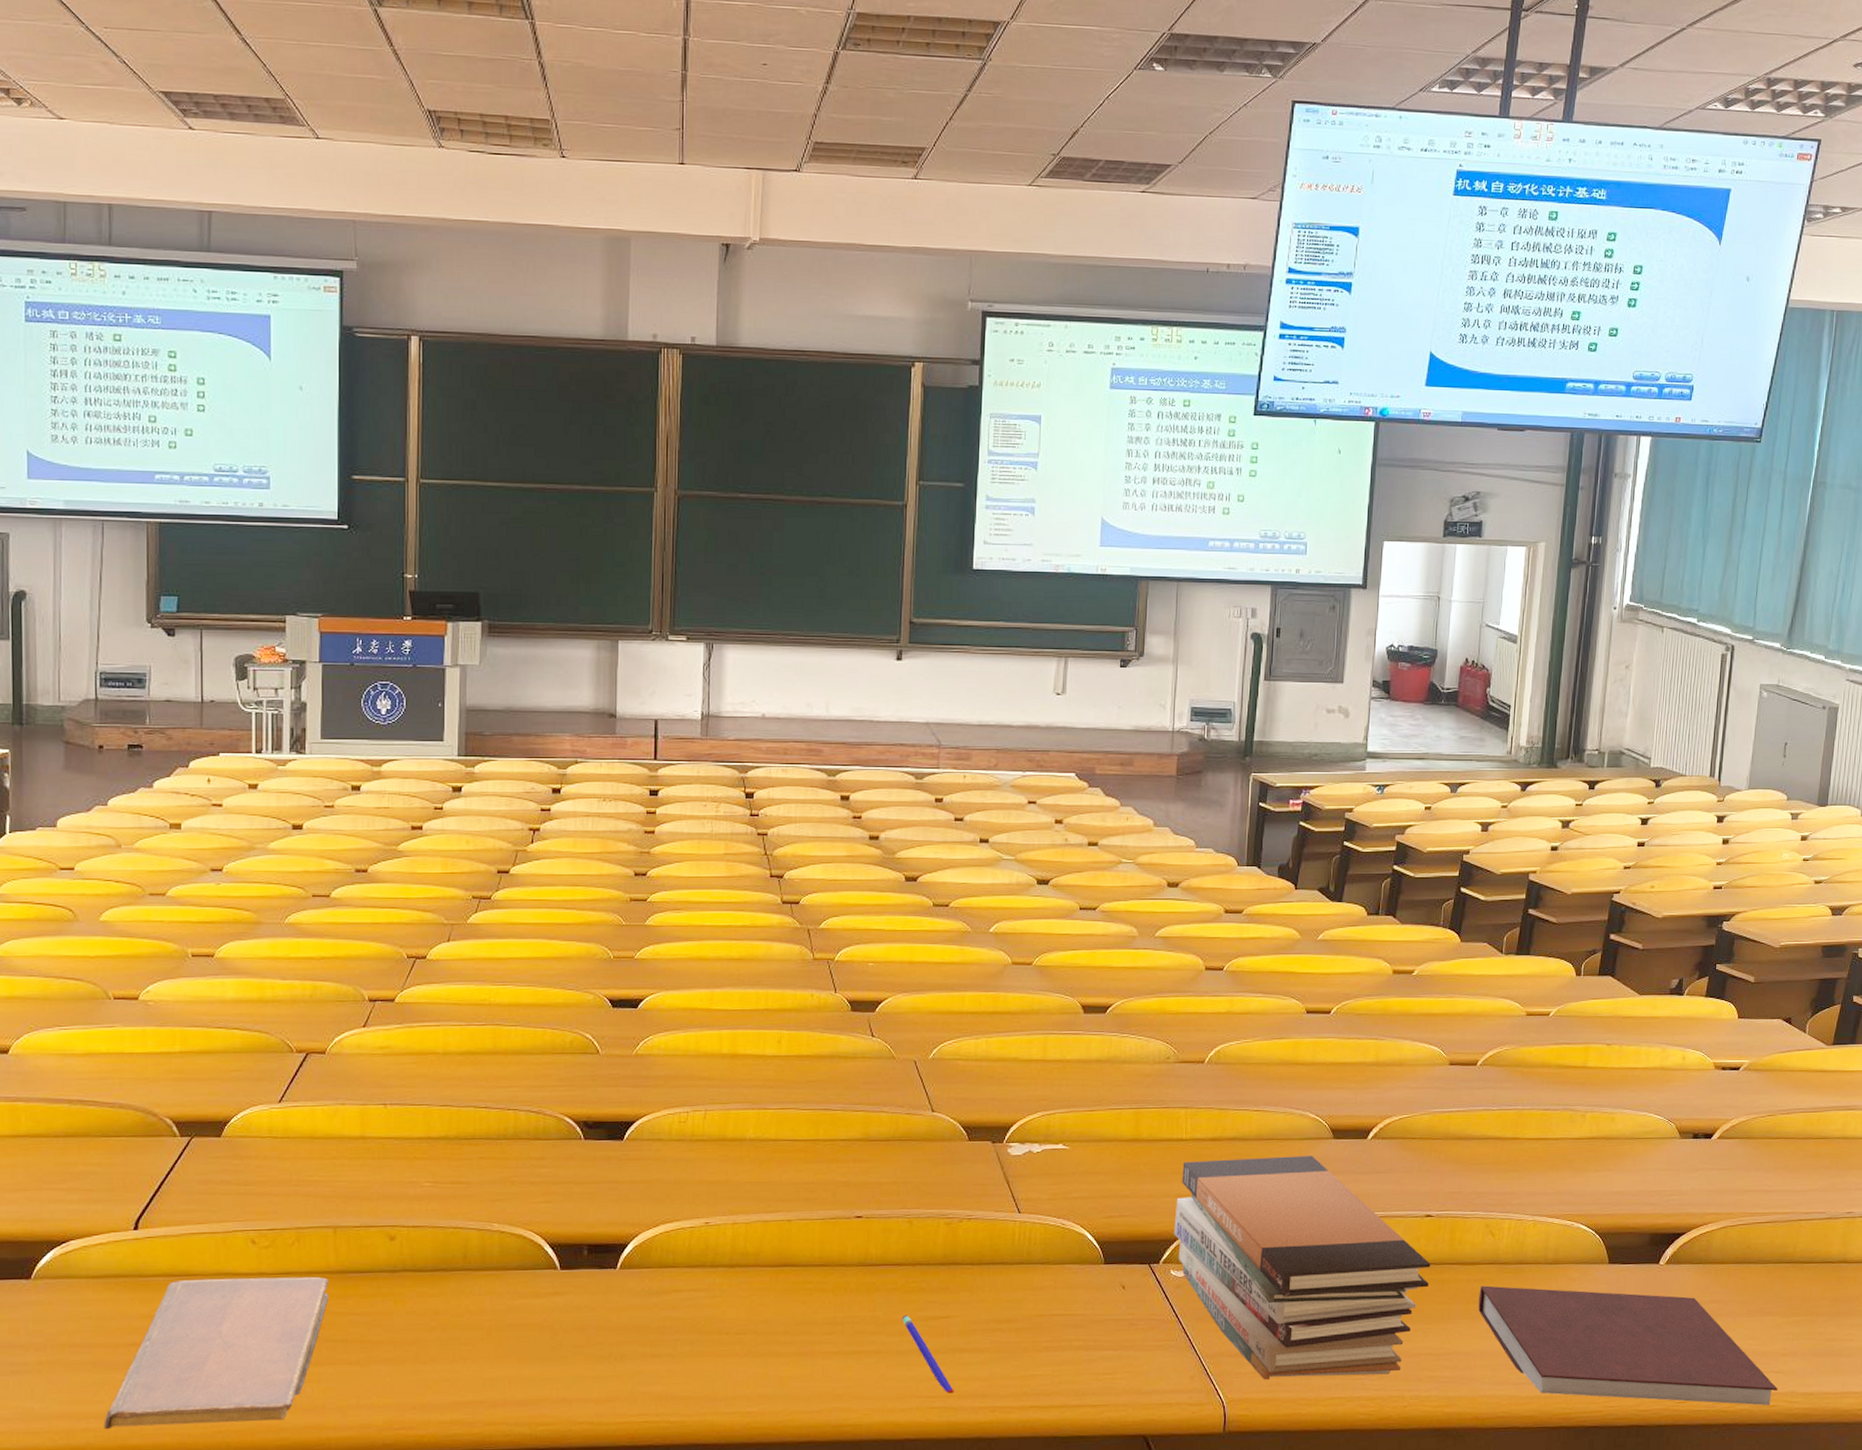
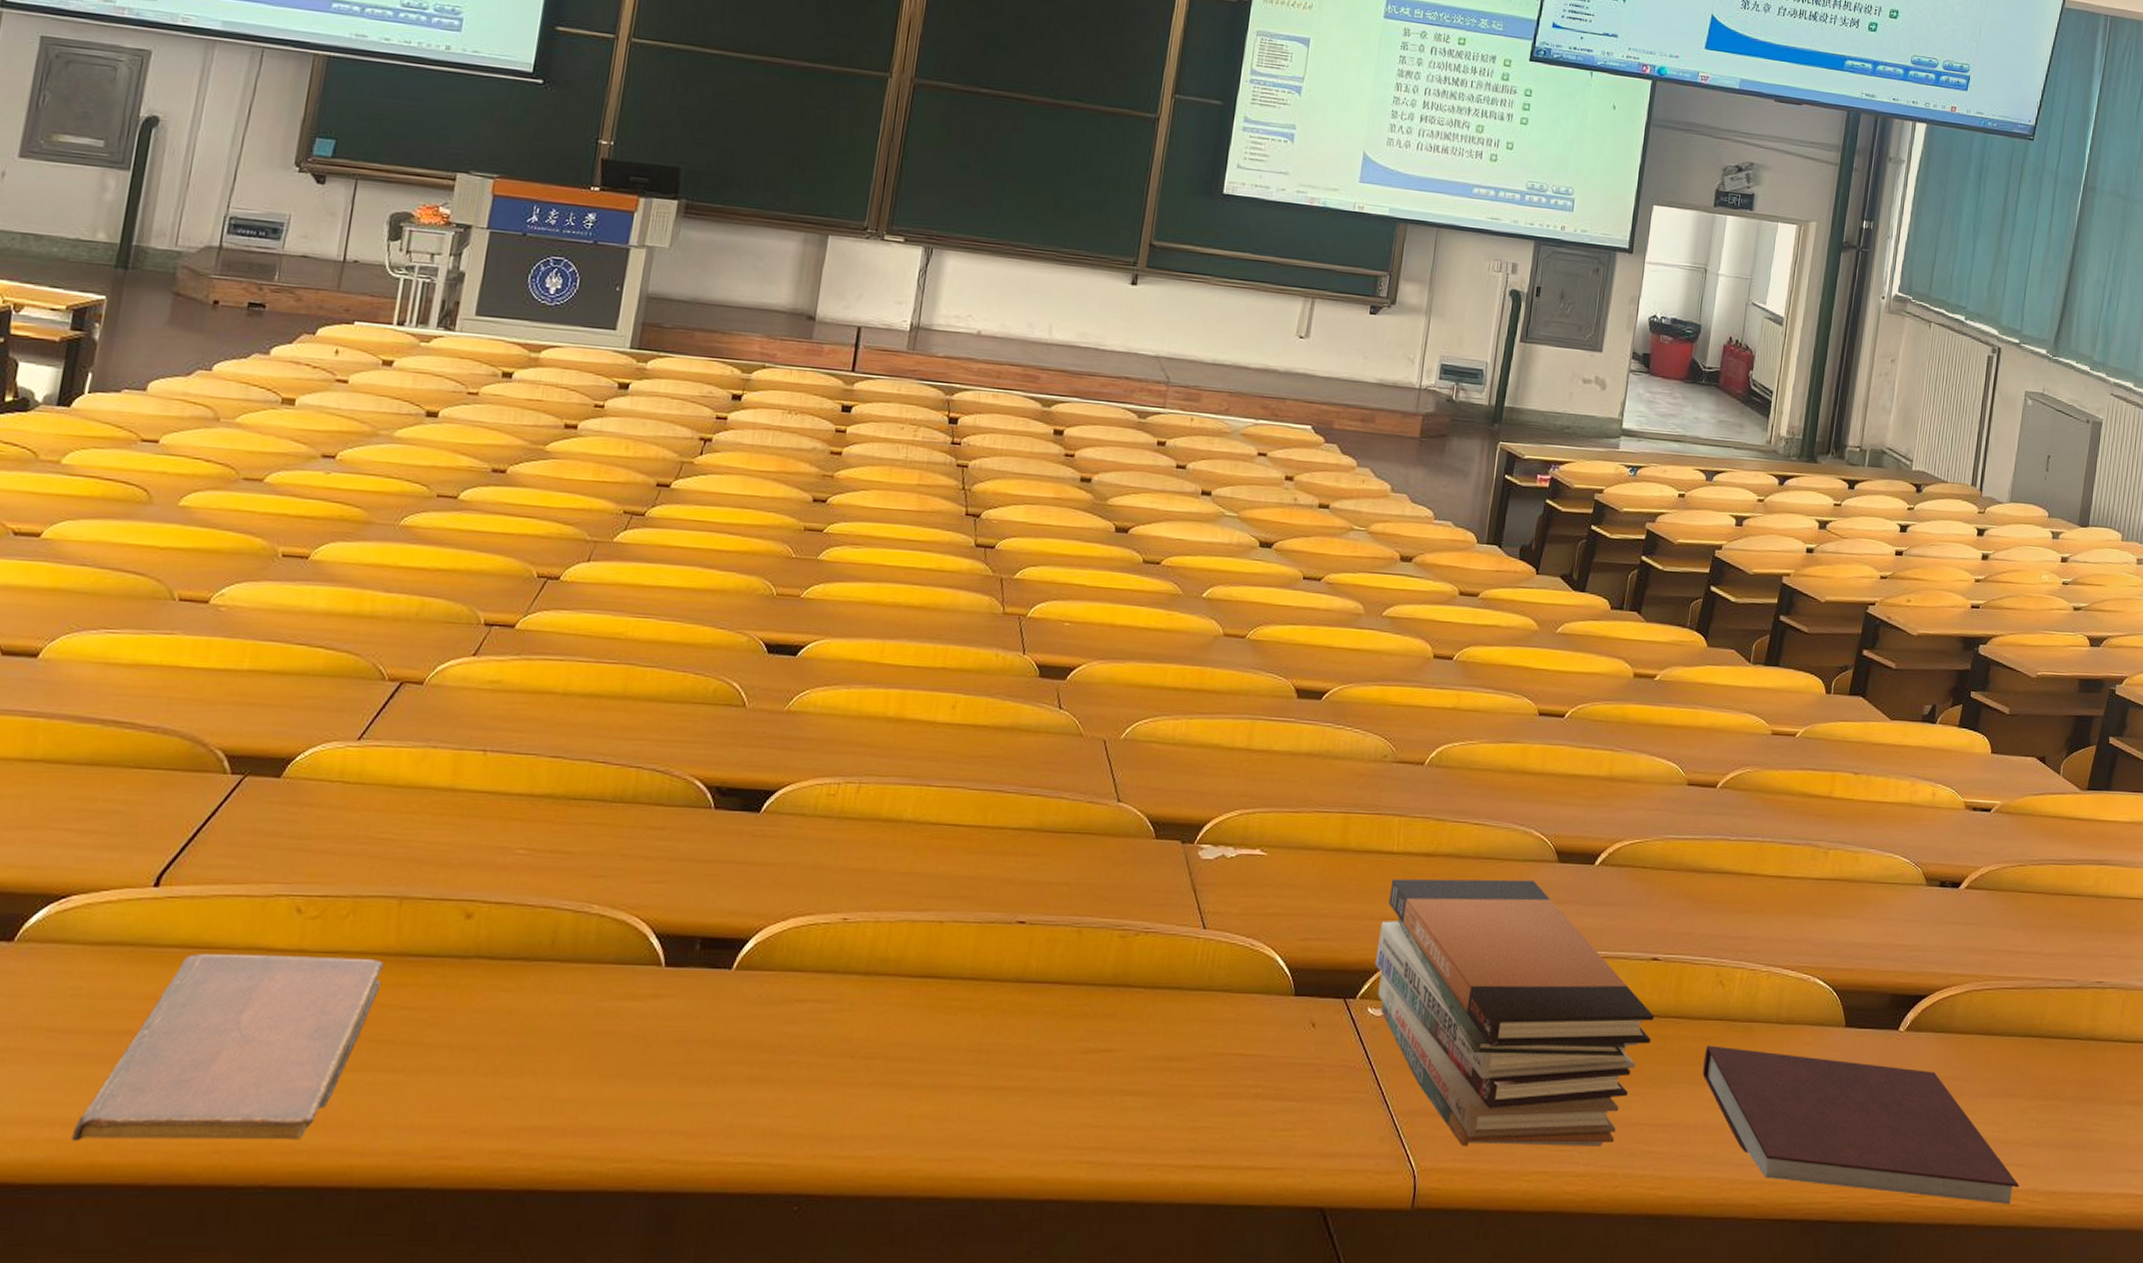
pen: present [902,1315,954,1393] -> none [1058,1045,1109,1144]

